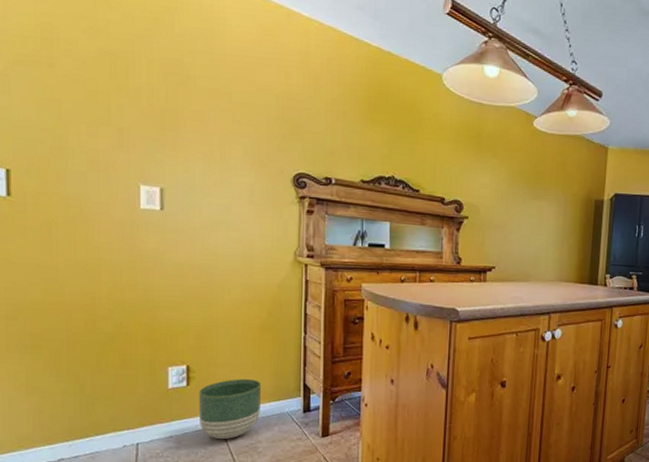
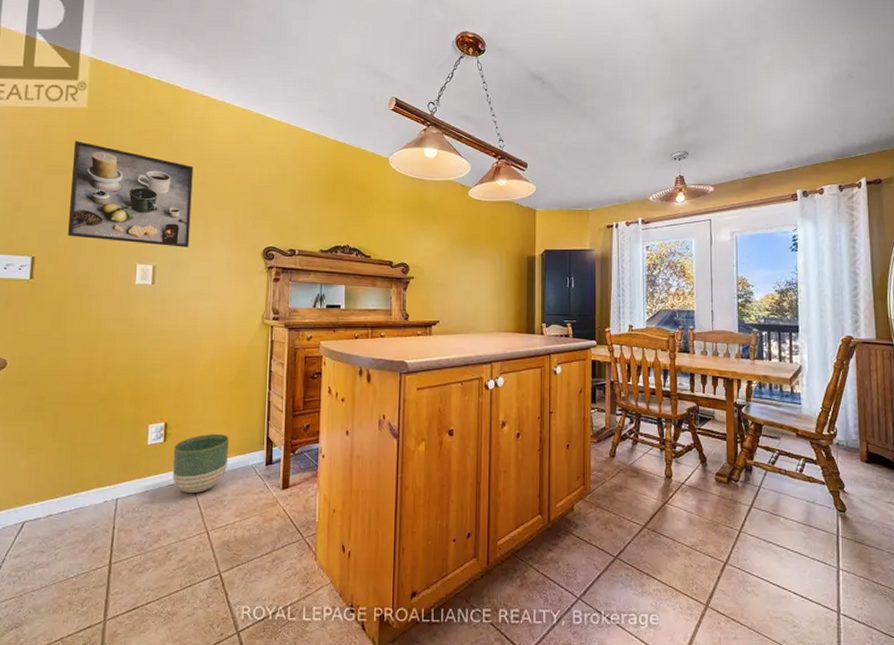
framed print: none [45,24,203,168] -> present [68,141,194,248]

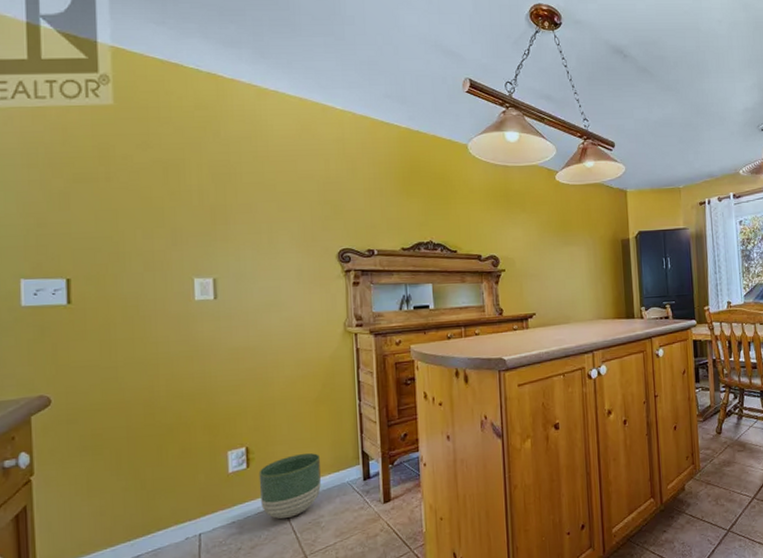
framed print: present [68,141,194,248] -> none [102,143,253,256]

